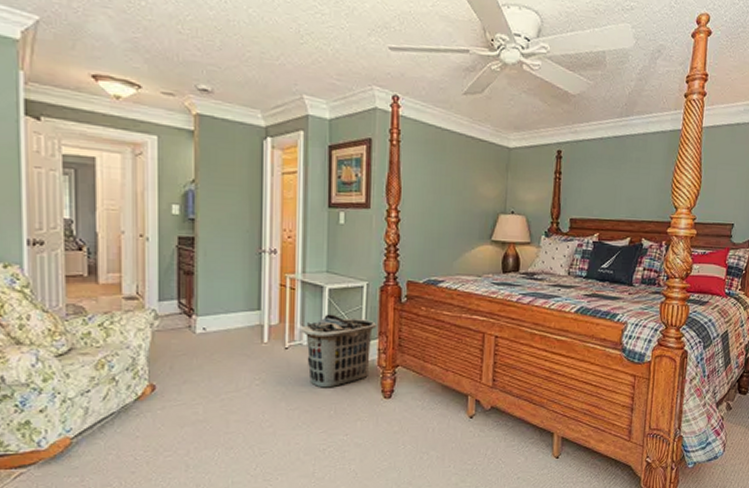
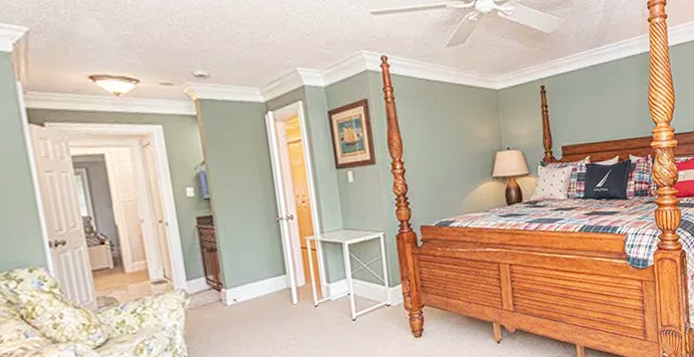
clothes hamper: present [301,314,378,388] -> none [327,267,399,338]

